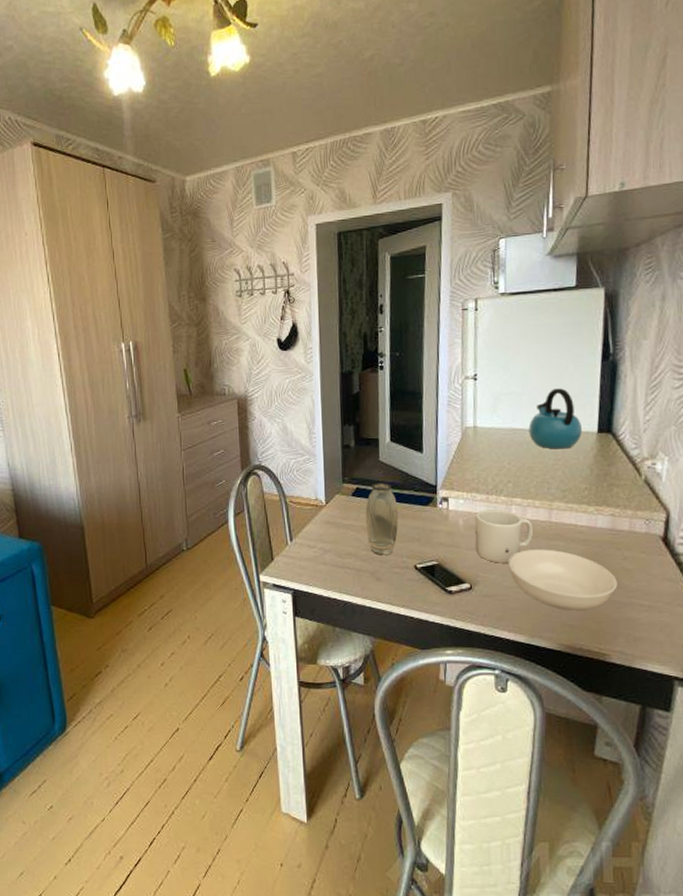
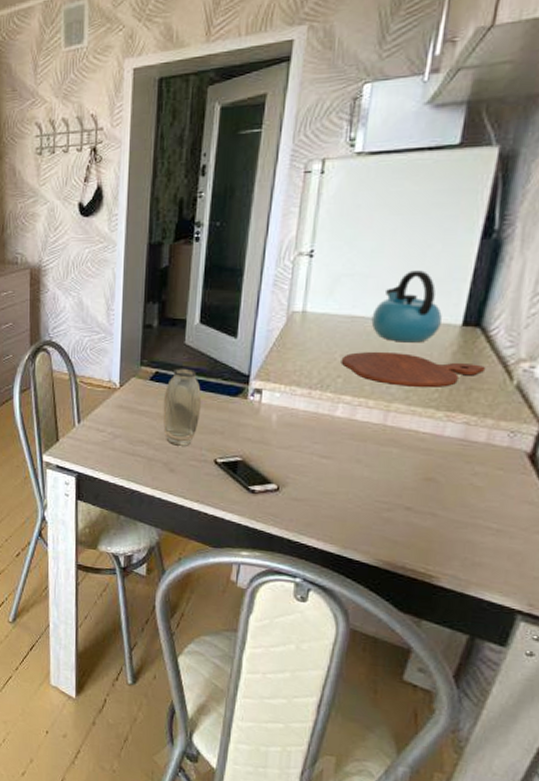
mug: present [475,509,534,563] -> none [288,406,363,467]
cutting board: none [509,457,621,487] -> present [341,351,487,387]
bowl: present [509,549,617,610] -> none [327,454,461,527]

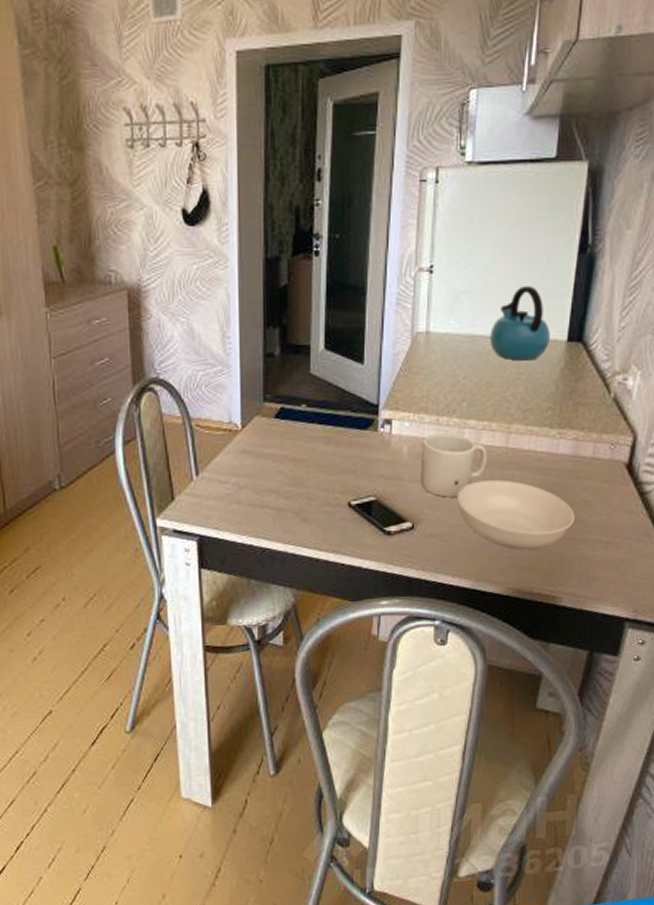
vase: present [163,368,202,446] -> none [291,401,332,491]
mug: none [288,406,363,467] -> present [420,433,488,498]
bowl: none [327,454,461,527] -> present [458,480,575,550]
cutting board: present [341,351,487,387] -> none [464,371,589,406]

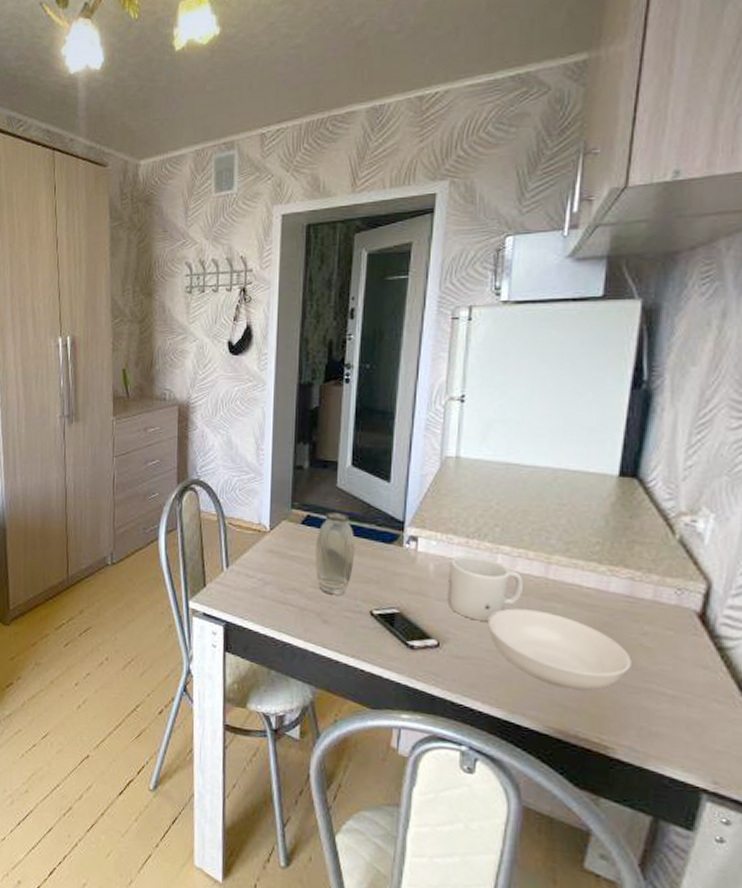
vase: none [291,401,332,491] -> present [315,512,356,596]
kettle: present [489,286,550,361] -> none [526,419,597,493]

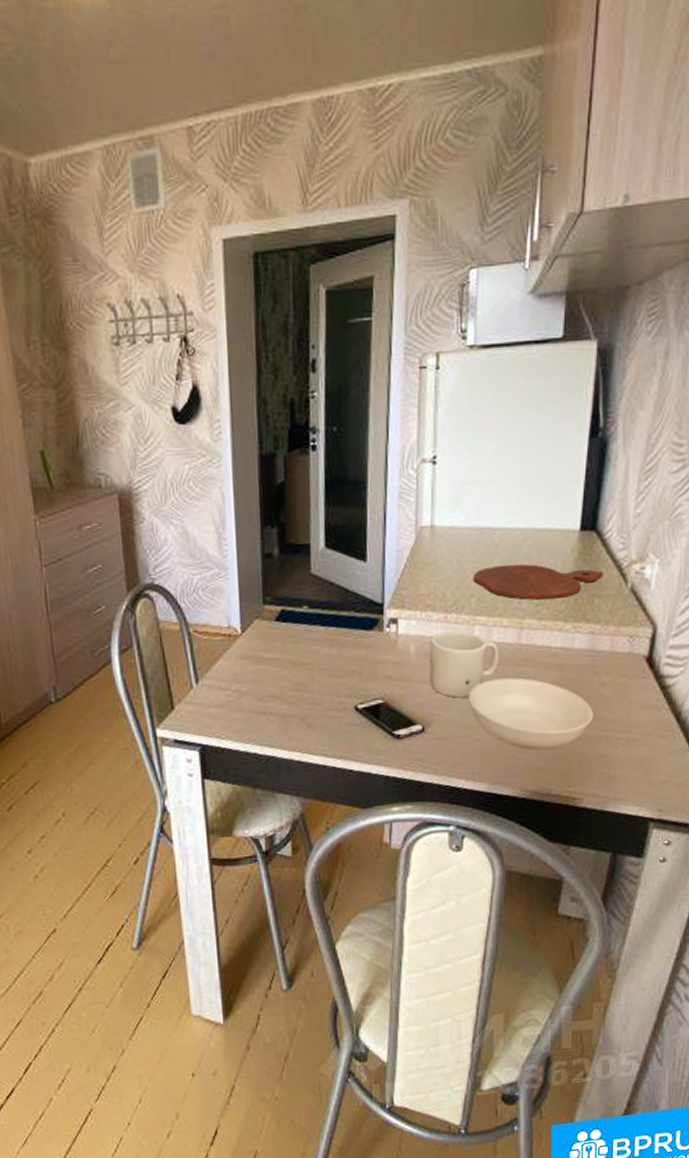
vase: present [315,512,356,596] -> none [293,602,336,696]
cutting board: none [497,500,647,540] -> present [473,563,604,600]

